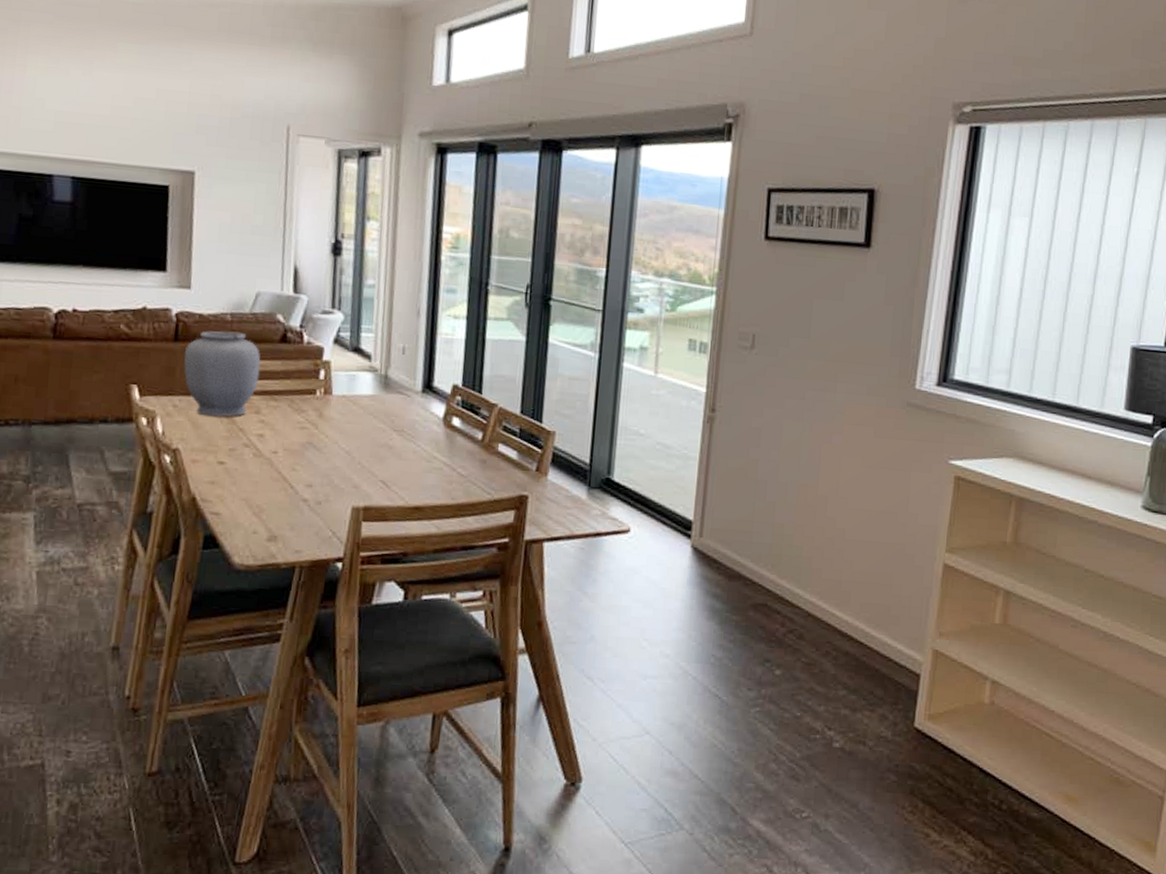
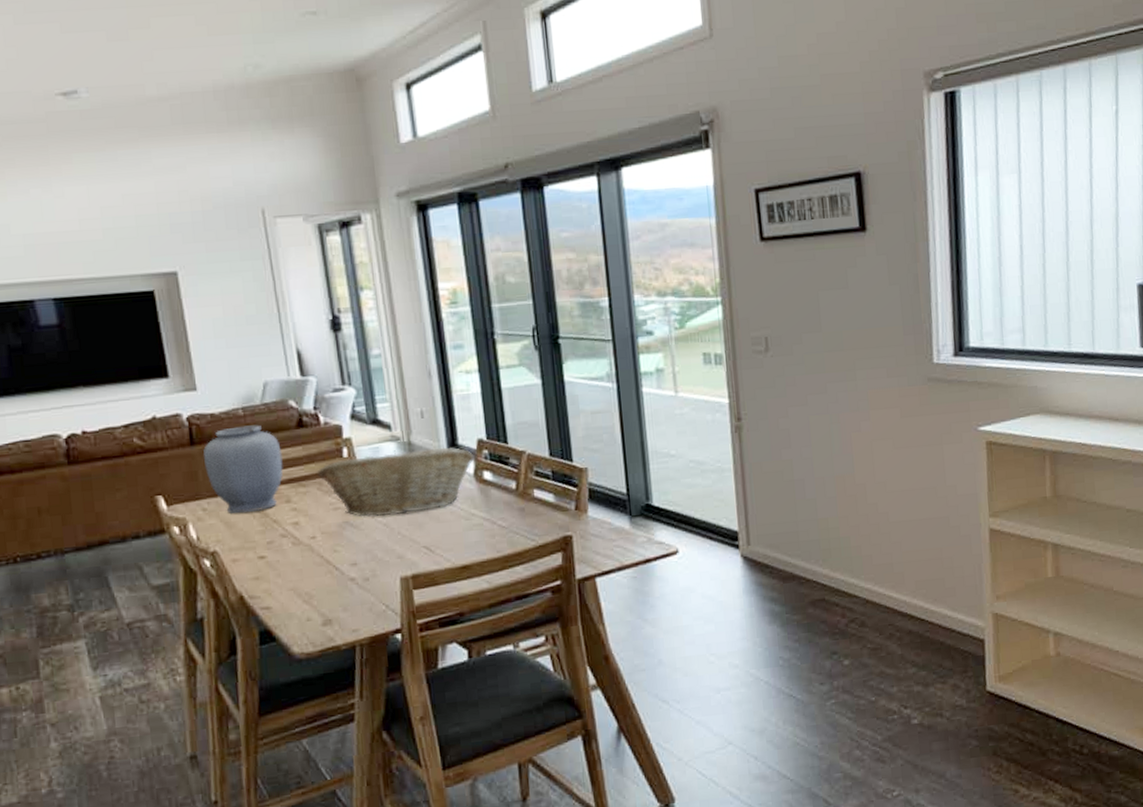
fruit basket: none [290,381,446,445] -> present [317,447,474,517]

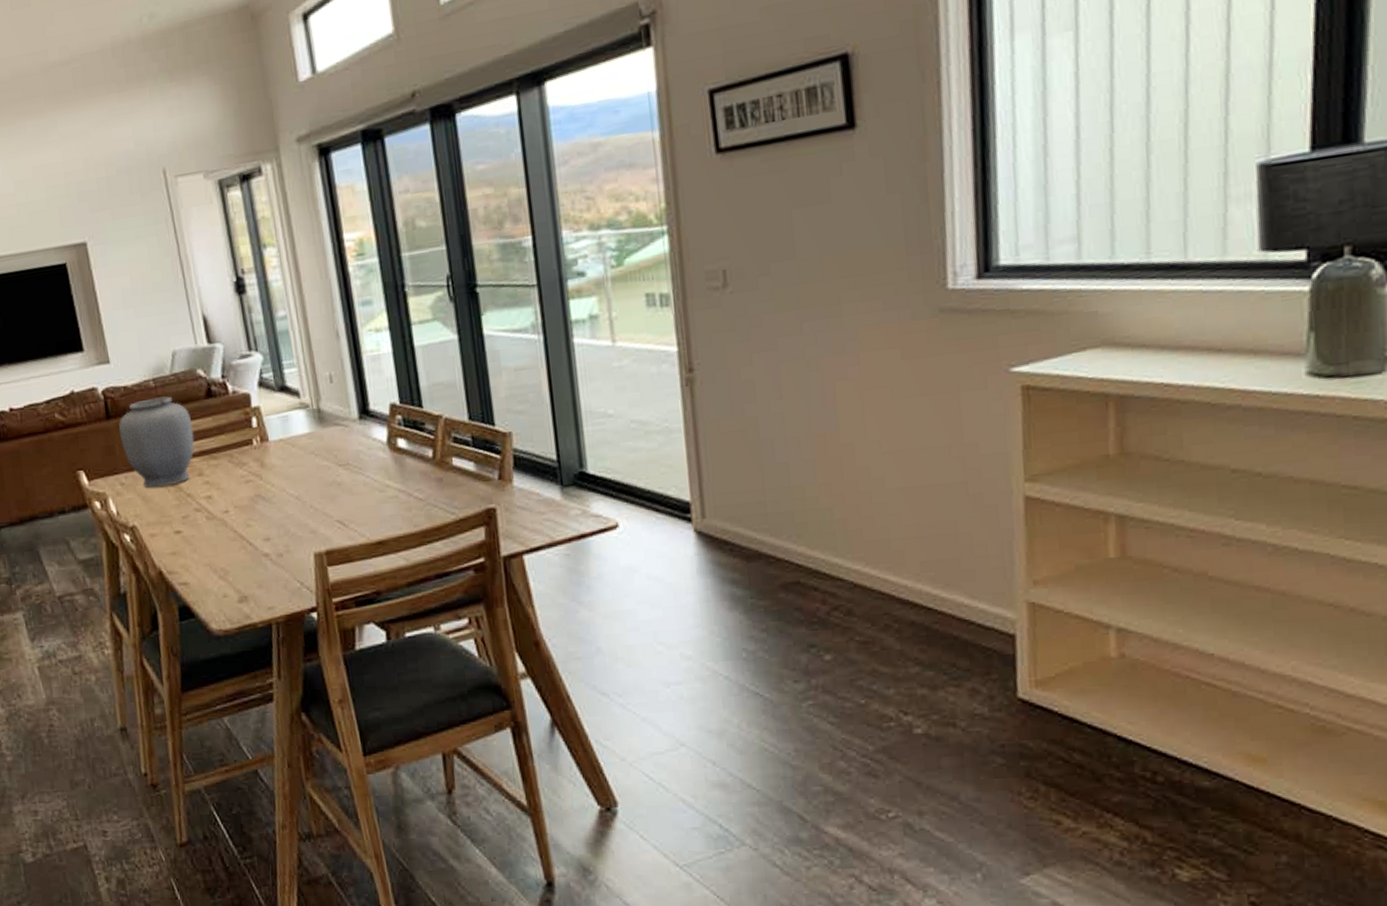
fruit basket: present [317,447,474,517] -> none [227,413,386,490]

